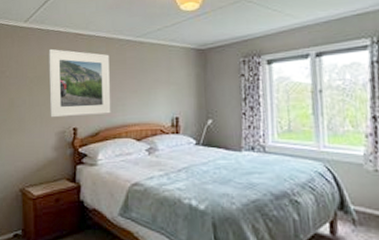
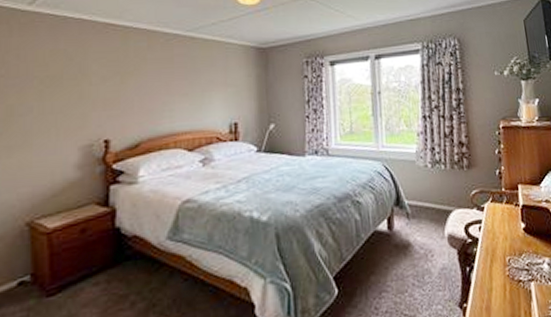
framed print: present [49,48,111,118] -> none [67,40,155,129]

